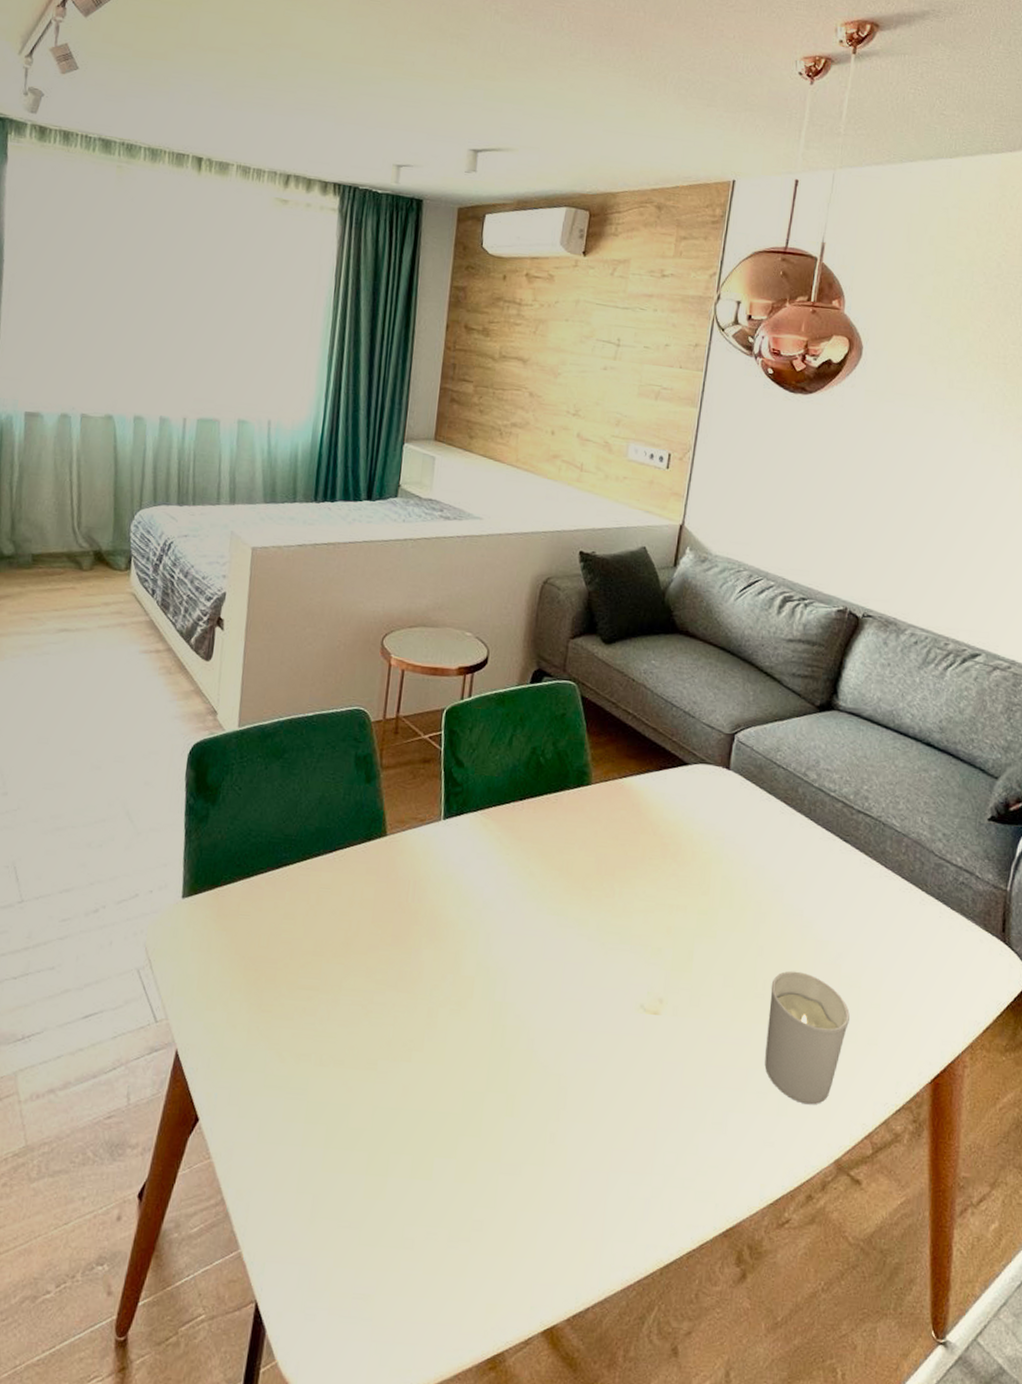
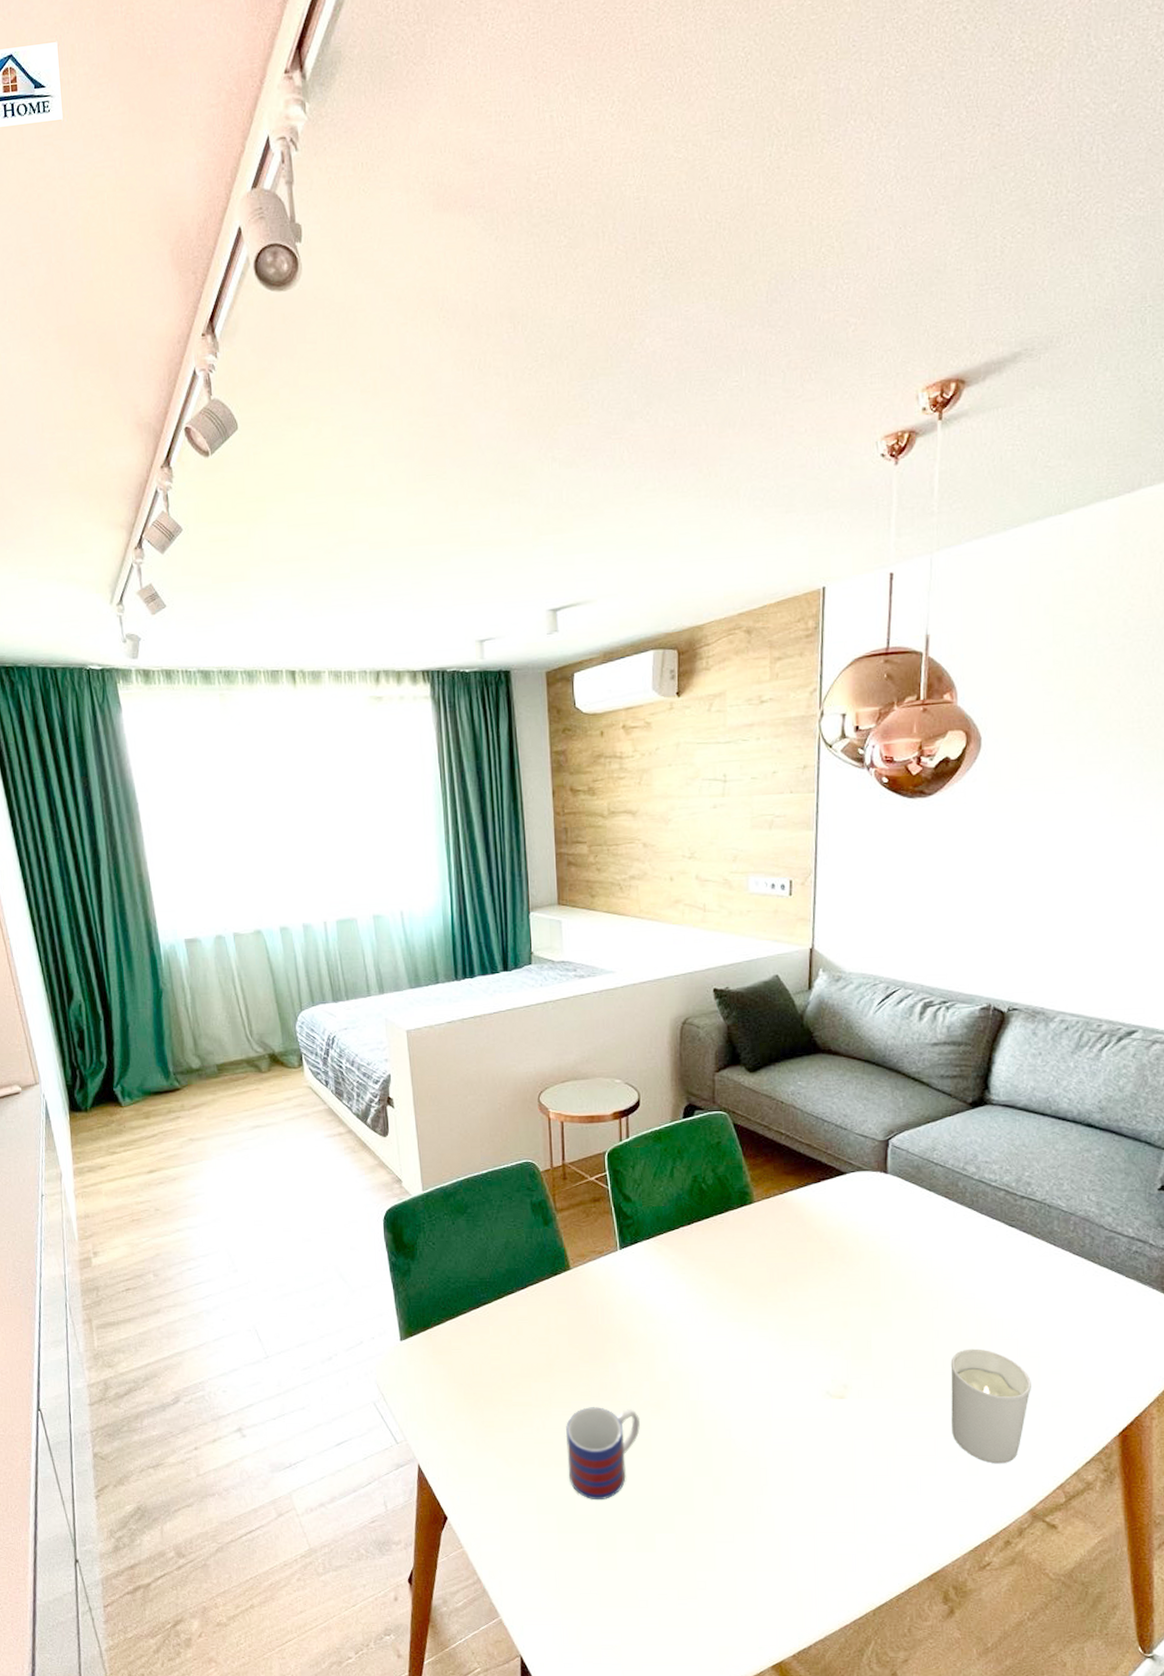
mug: none [347,998,437,1112] -> present [565,1407,640,1500]

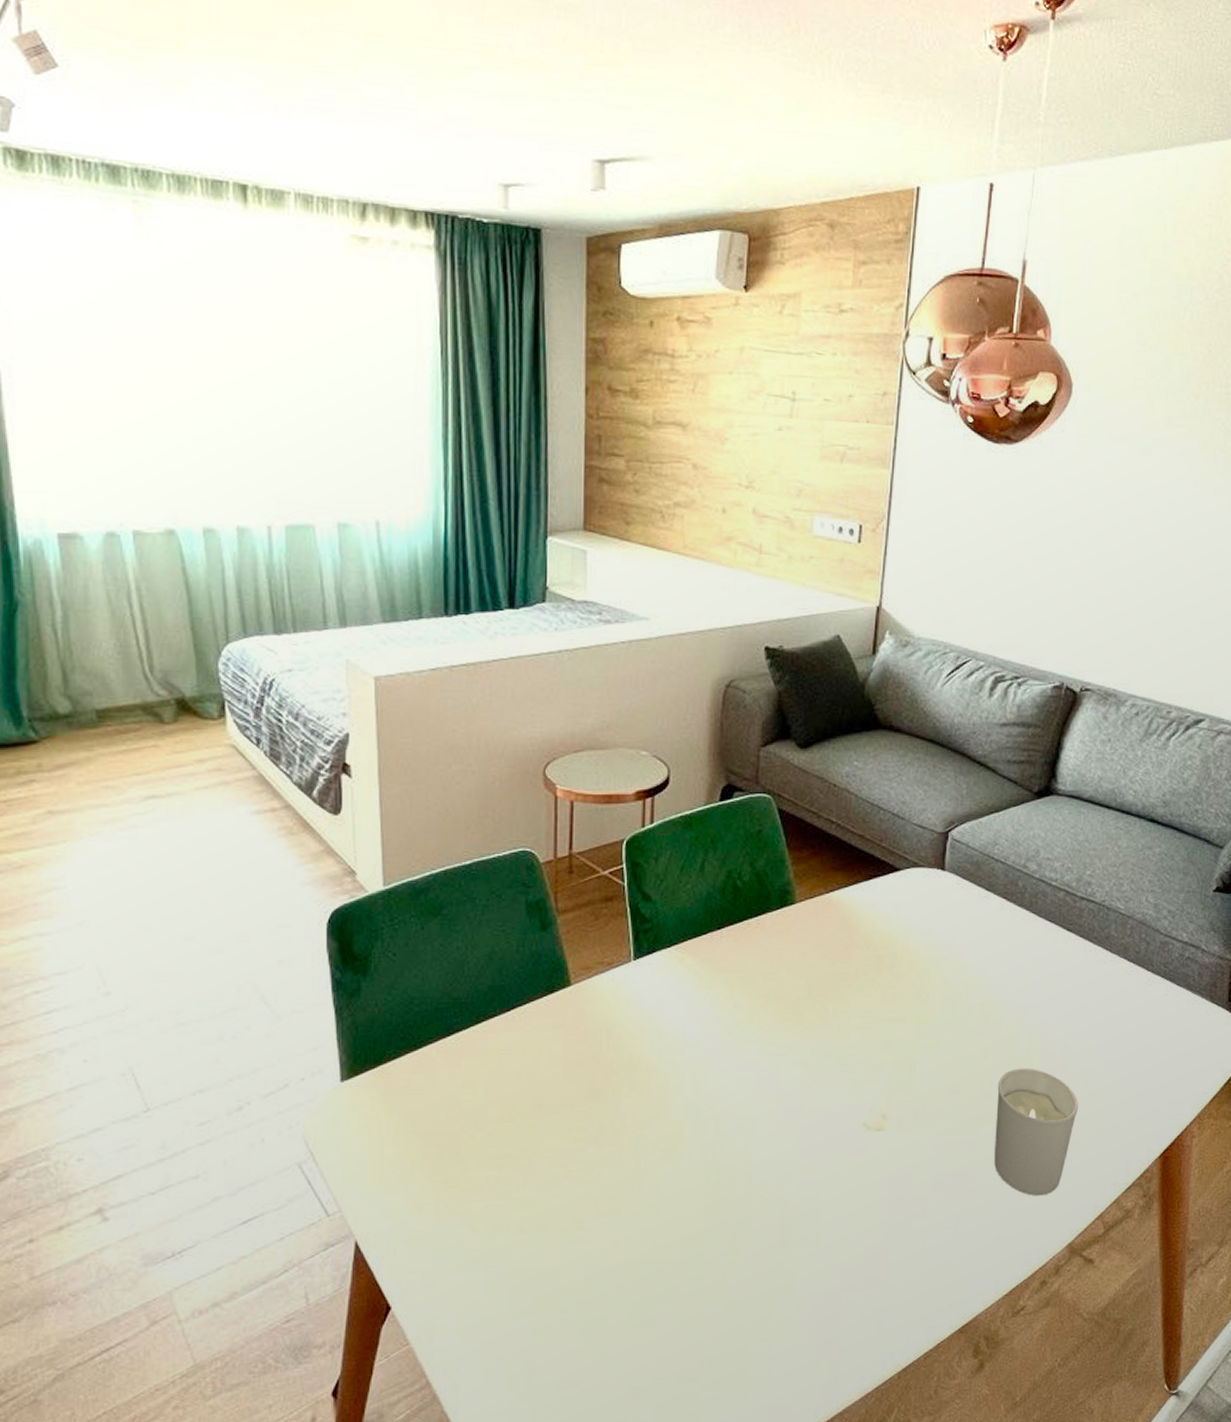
mug: present [565,1407,640,1500] -> none [551,1155,645,1271]

